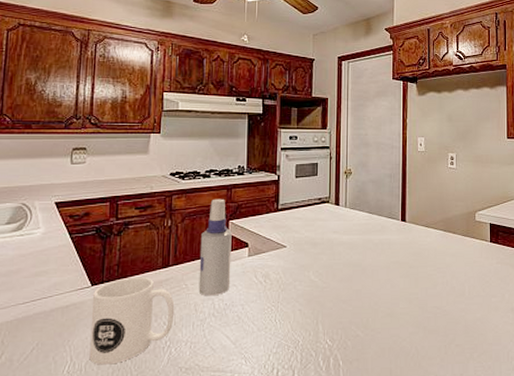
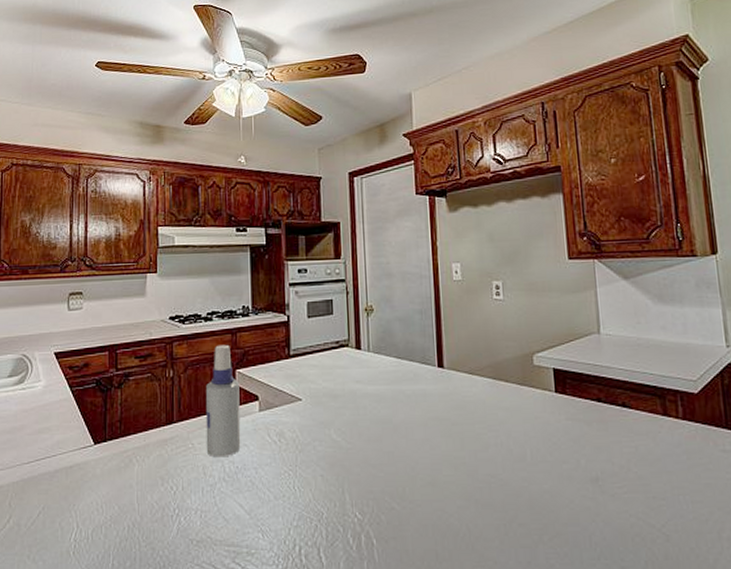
mug: present [89,276,175,365] -> none [95,434,182,534]

